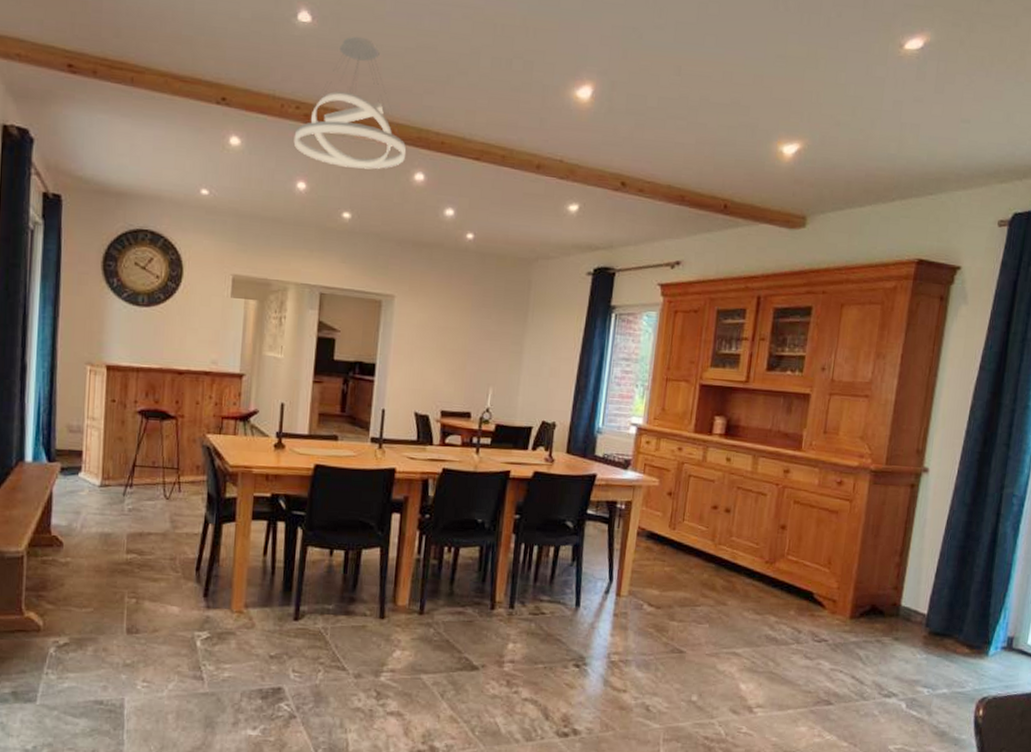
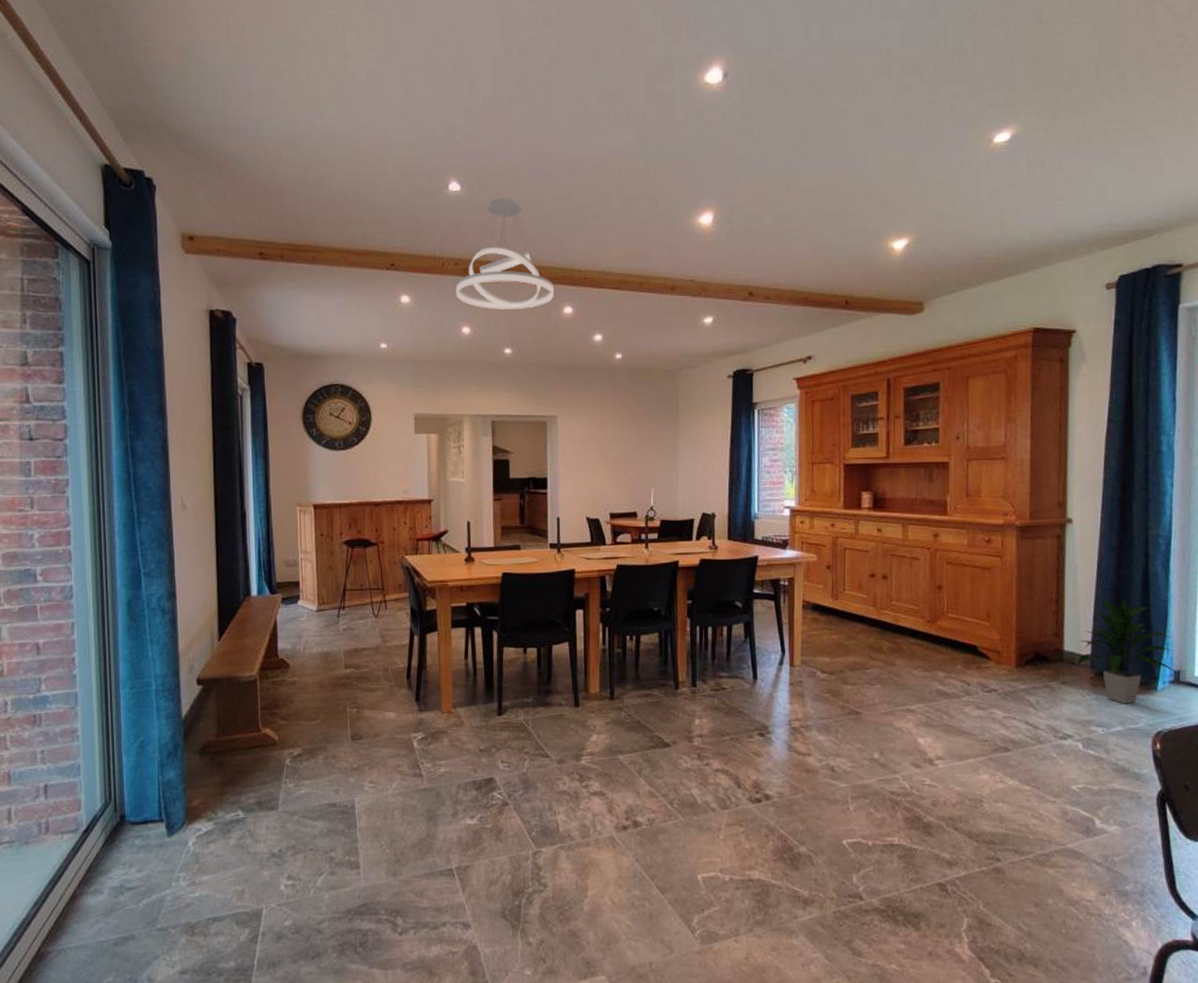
indoor plant: none [911,557,1011,667] -> present [1076,600,1176,704]

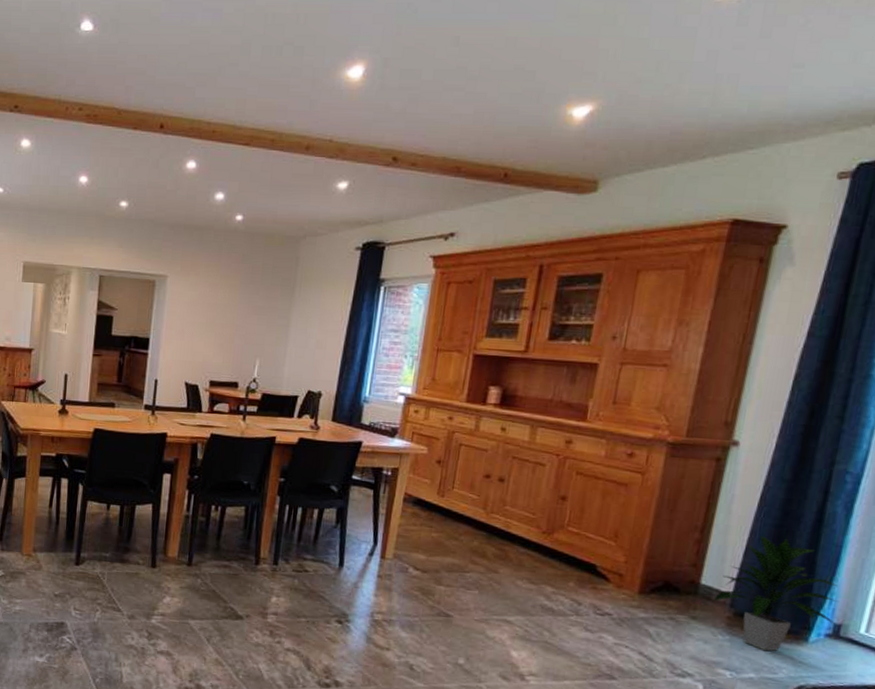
pendant light: present [455,197,555,310] -> none [76,39,180,161]

